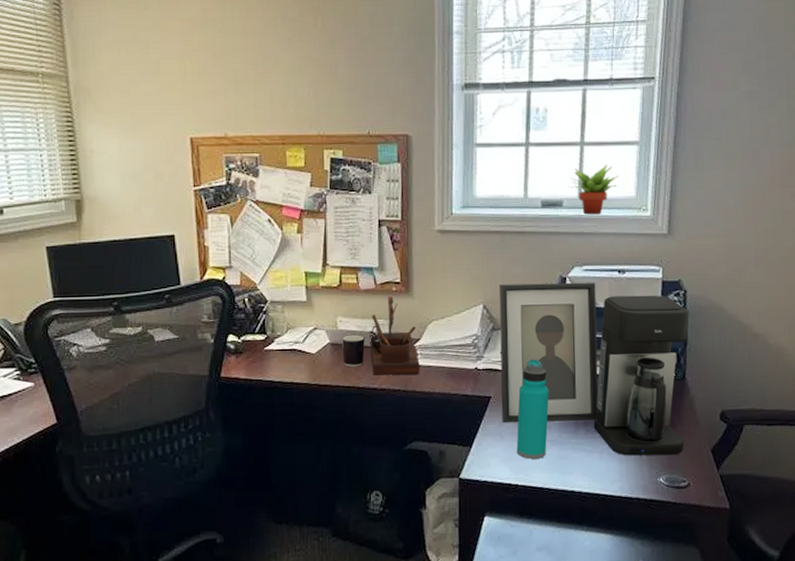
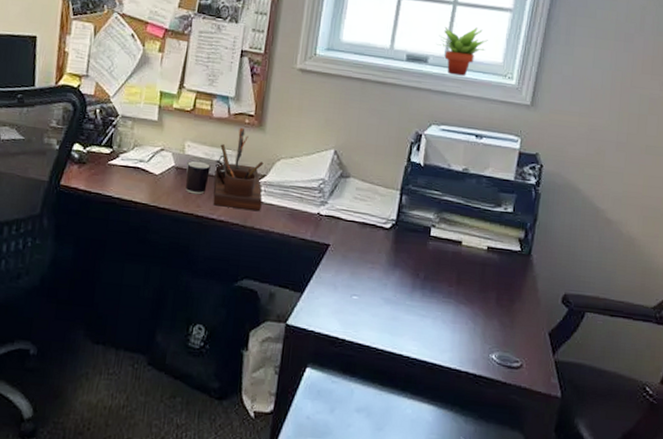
picture frame: present [498,282,598,424] -> none [337,132,451,284]
water bottle: present [516,358,549,459] -> none [348,212,390,316]
coffee maker: present [593,295,689,456] -> none [430,159,543,332]

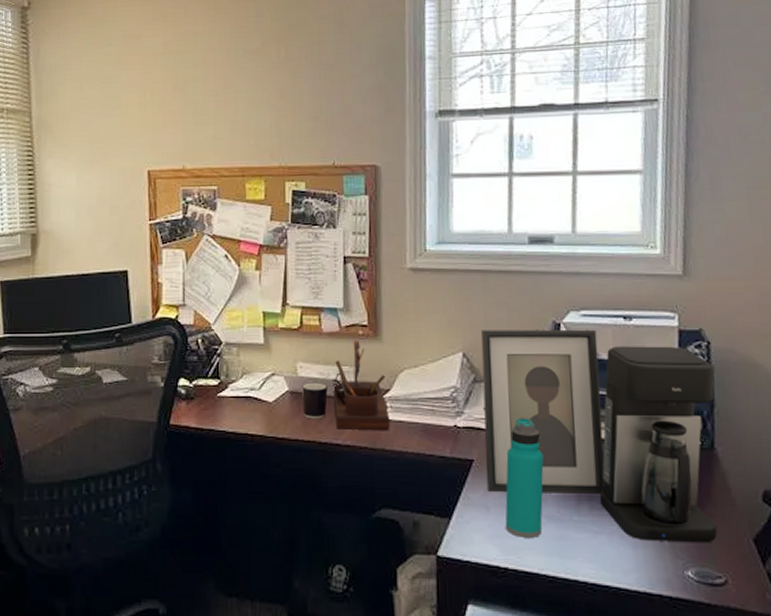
picture frame: none [337,132,451,284] -> present [480,329,605,494]
water bottle: none [348,212,390,316] -> present [505,417,544,538]
coffee maker: none [430,159,543,332] -> present [599,346,718,542]
succulent plant: present [437,27,488,76] -> none [561,196,620,252]

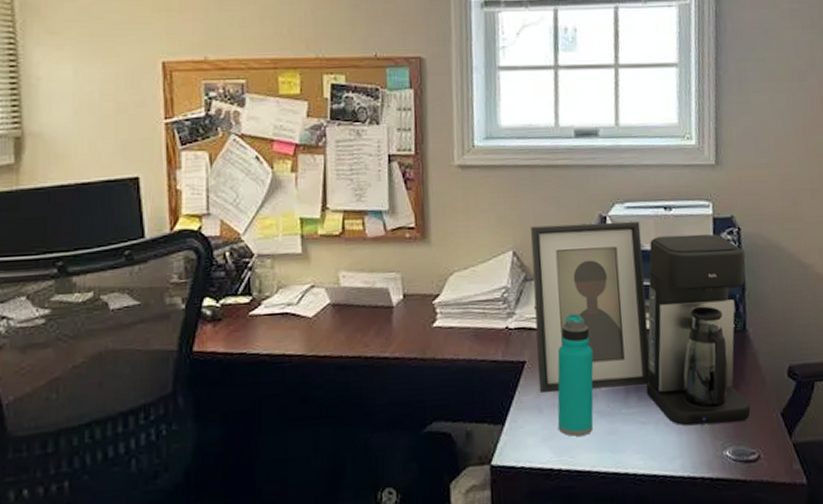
mug: present [301,382,328,419] -> none [344,291,373,333]
desk organizer: present [331,339,390,430] -> none [377,243,440,342]

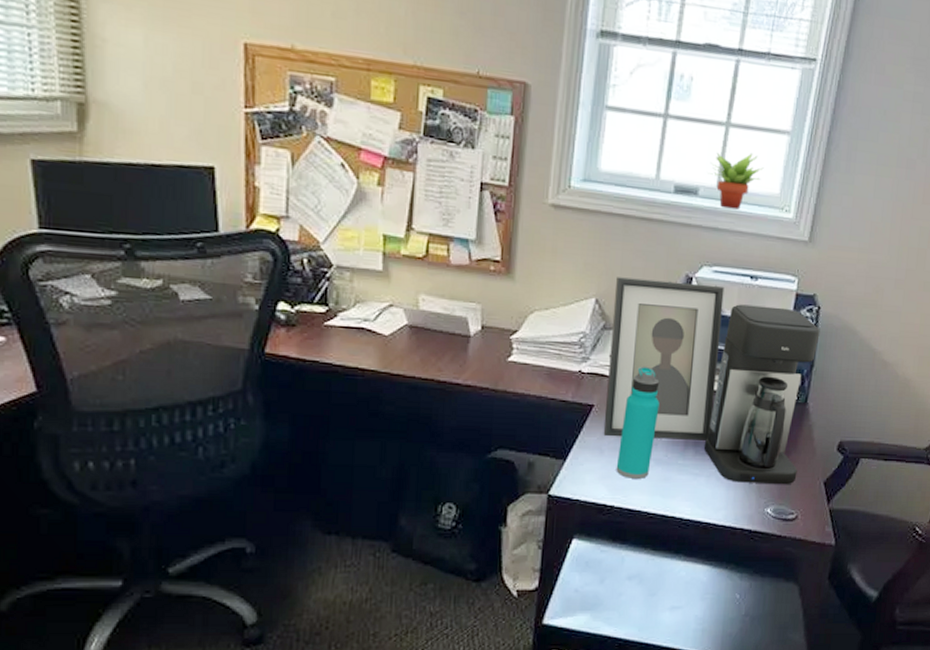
succulent plant: none [605,89,659,145] -> present [708,153,764,210]

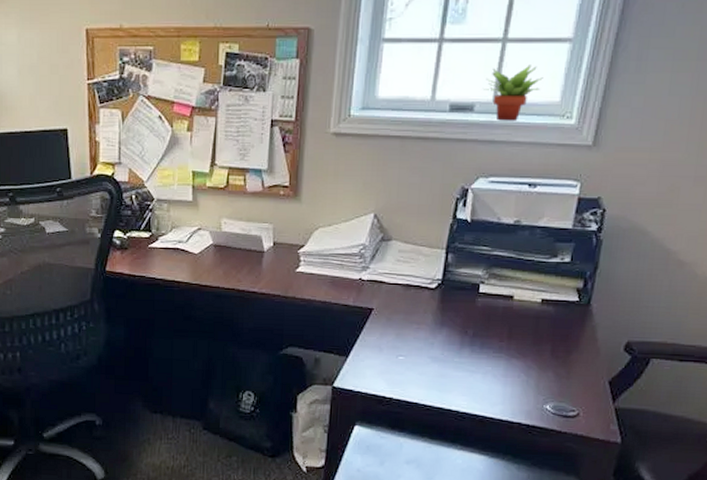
picture frame: present [603,277,725,441] -> none [382,193,501,340]
water bottle: present [616,366,660,479] -> none [394,273,436,374]
coffee maker: present [703,304,820,484] -> none [480,211,606,382]

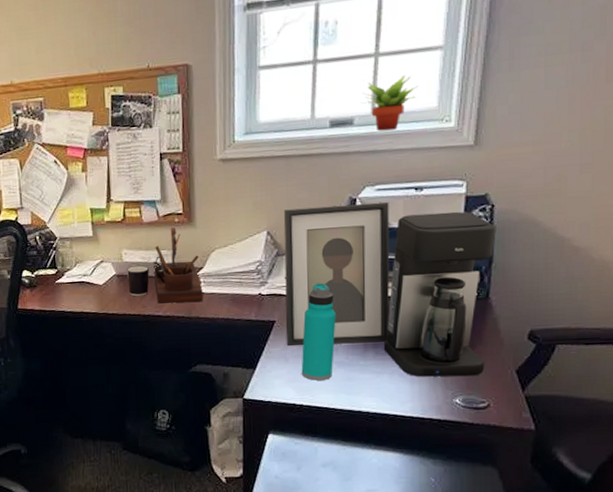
mug: none [224,237,248,270] -> present [126,265,149,297]
desk organizer: none [252,199,302,281] -> present [152,226,203,304]
picture frame: none [382,193,501,340] -> present [283,202,390,347]
water bottle: none [394,273,436,374] -> present [301,282,336,380]
coffee maker: none [480,211,606,382] -> present [383,211,496,377]

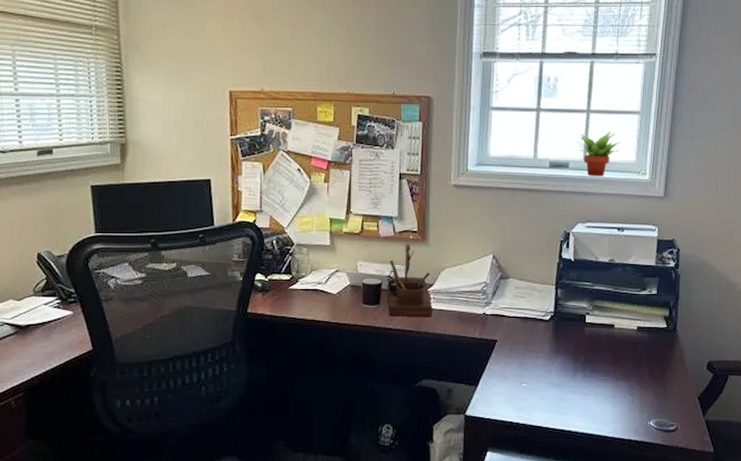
picture frame: present [283,202,390,347] -> none [506,237,597,366]
water bottle: present [301,282,336,380] -> none [519,306,551,399]
coffee maker: present [383,211,496,377] -> none [590,251,681,400]

